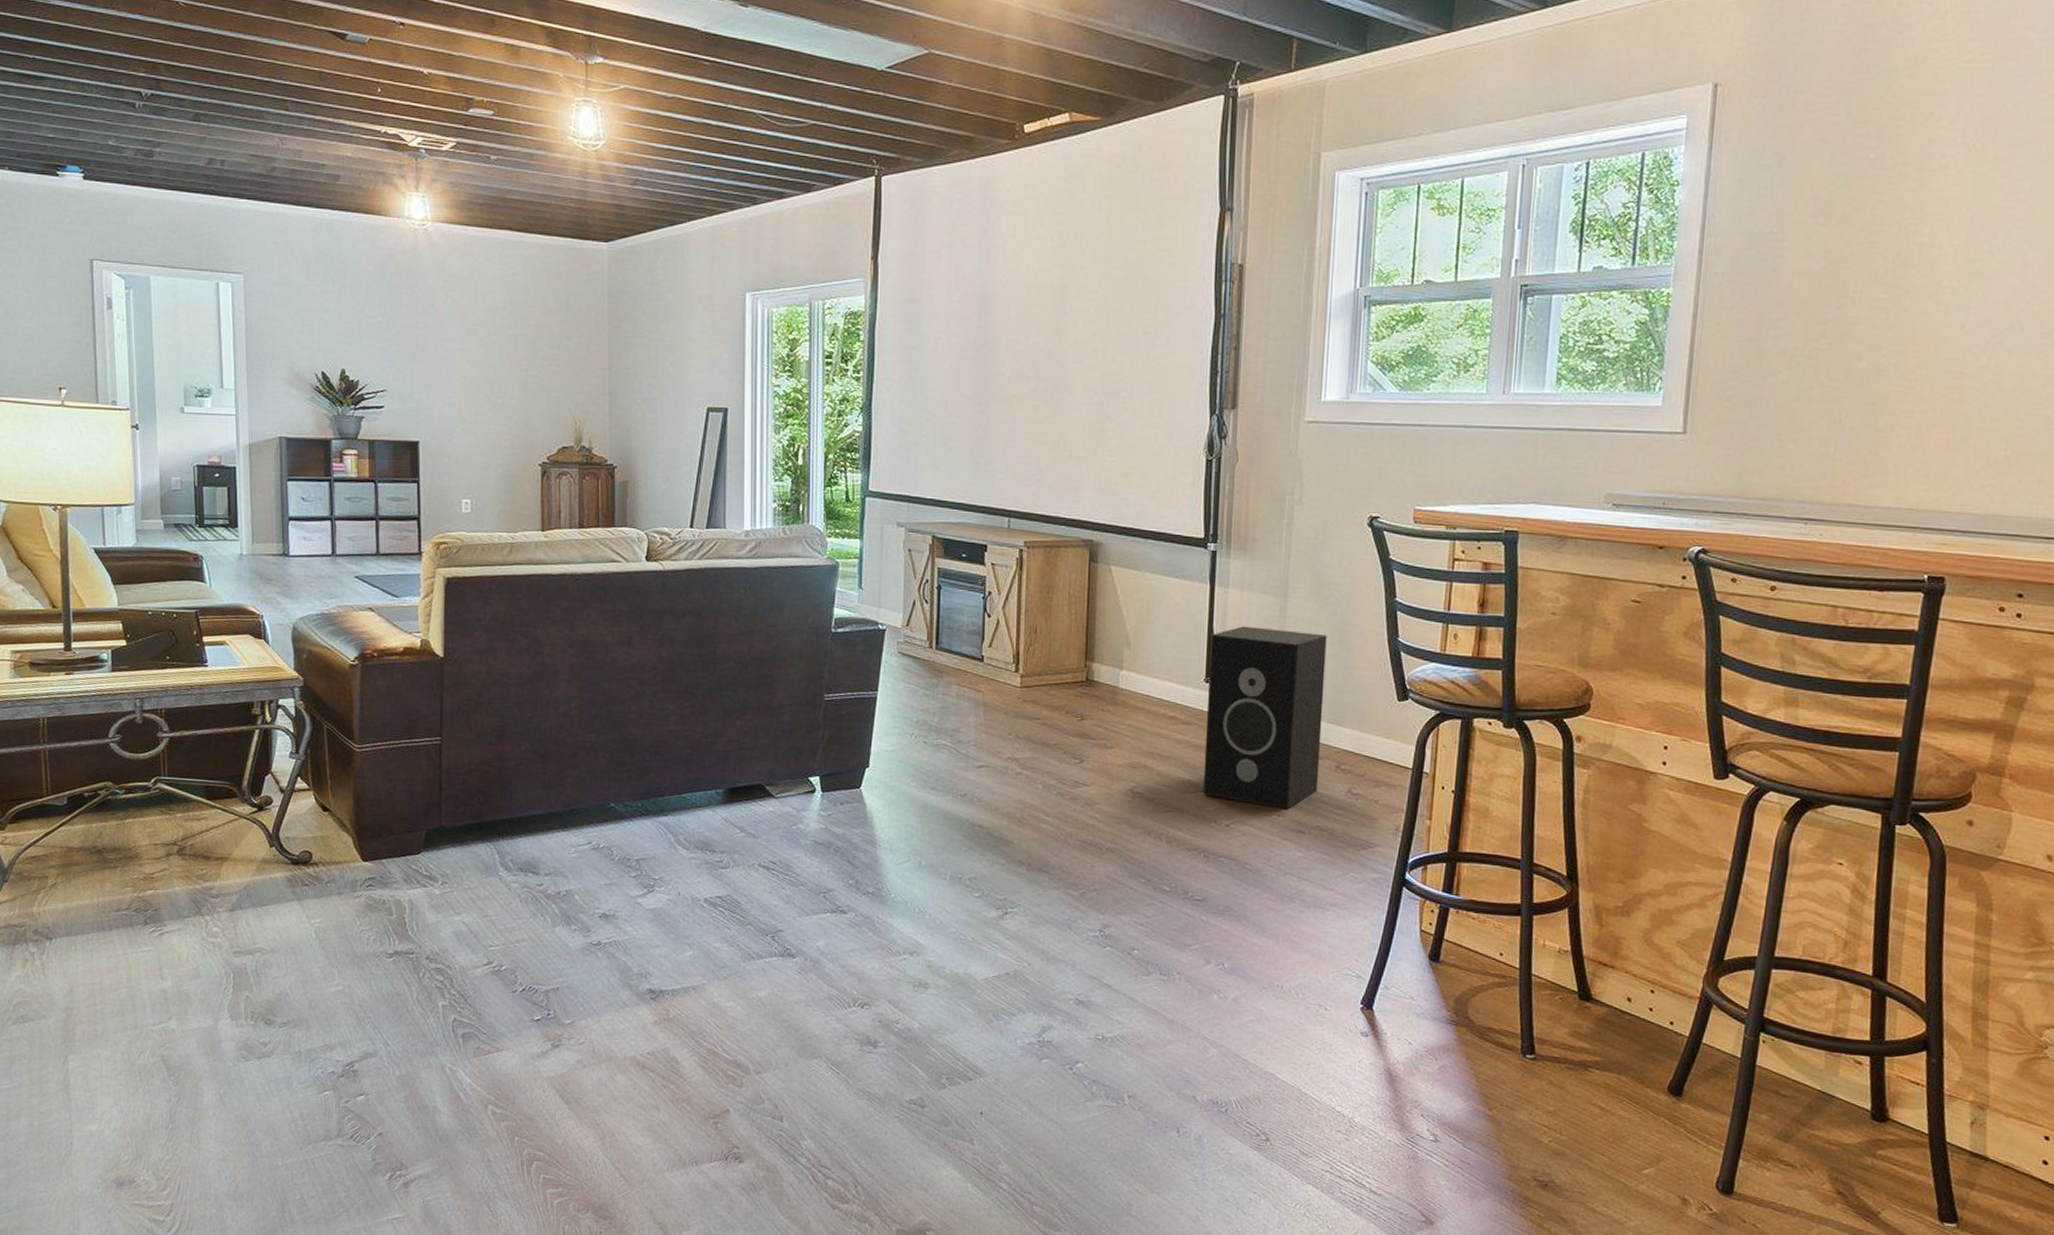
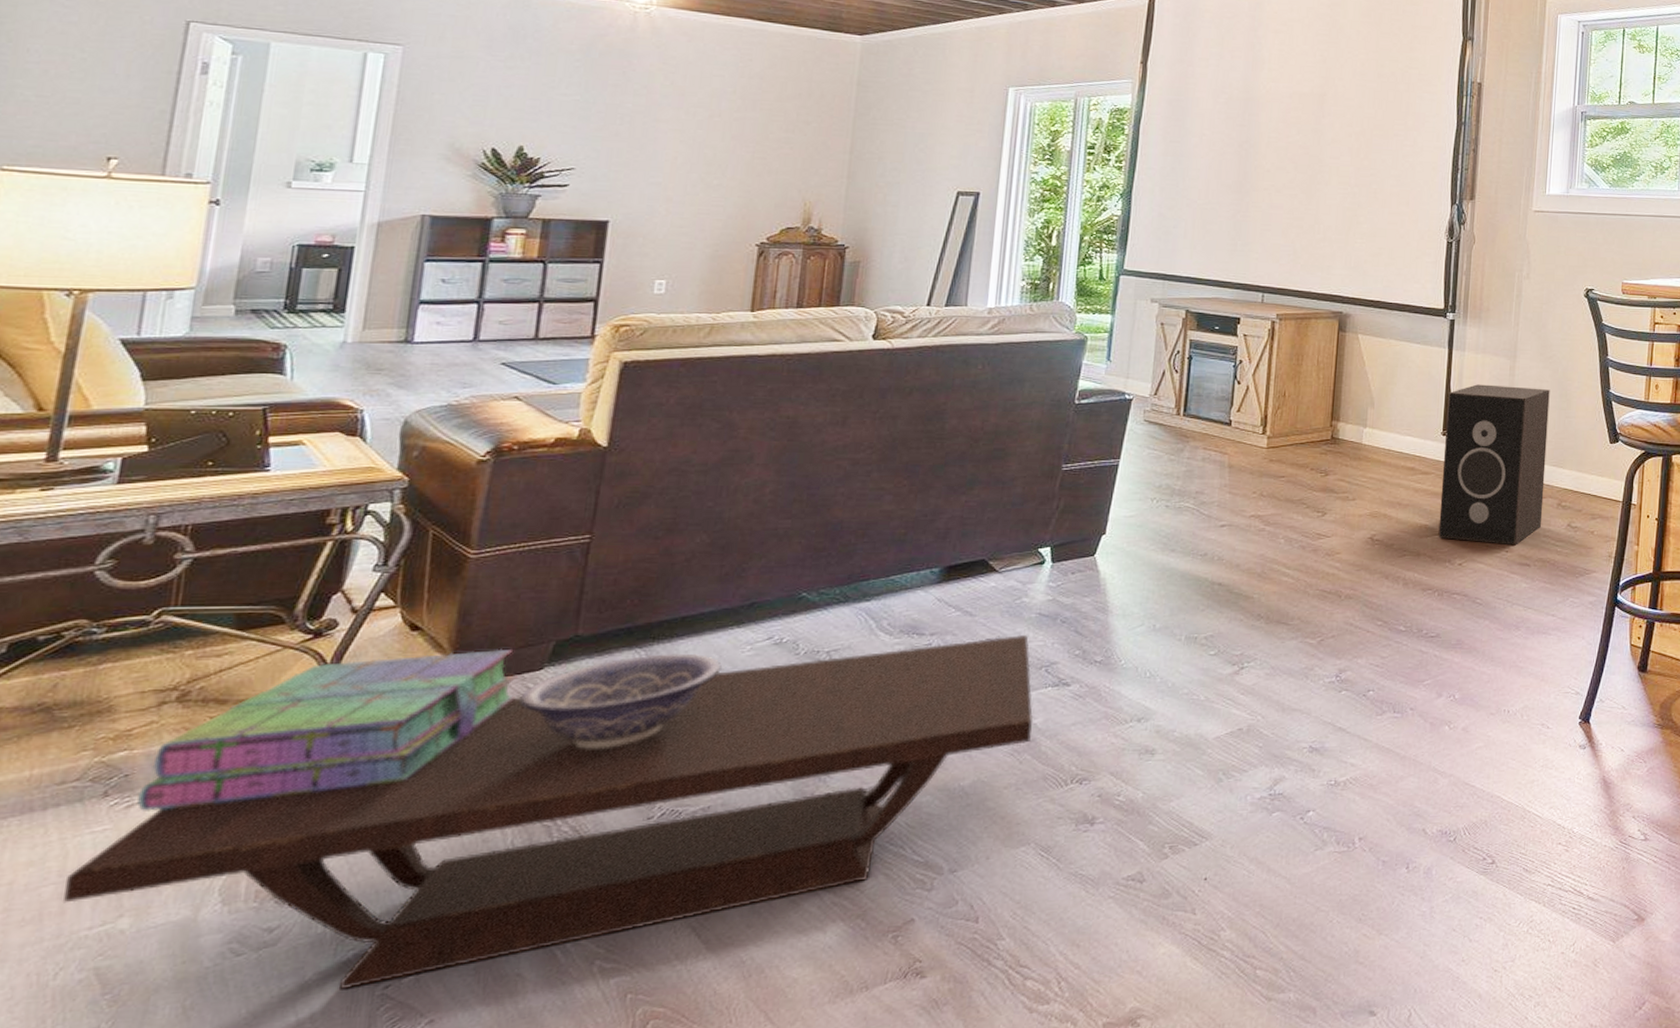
coffee table: none [133,859,816,1099] -> present [62,634,1034,990]
stack of books: none [165,832,403,940] -> present [137,648,518,813]
decorative bowl: none [407,849,554,928] -> present [519,653,722,749]

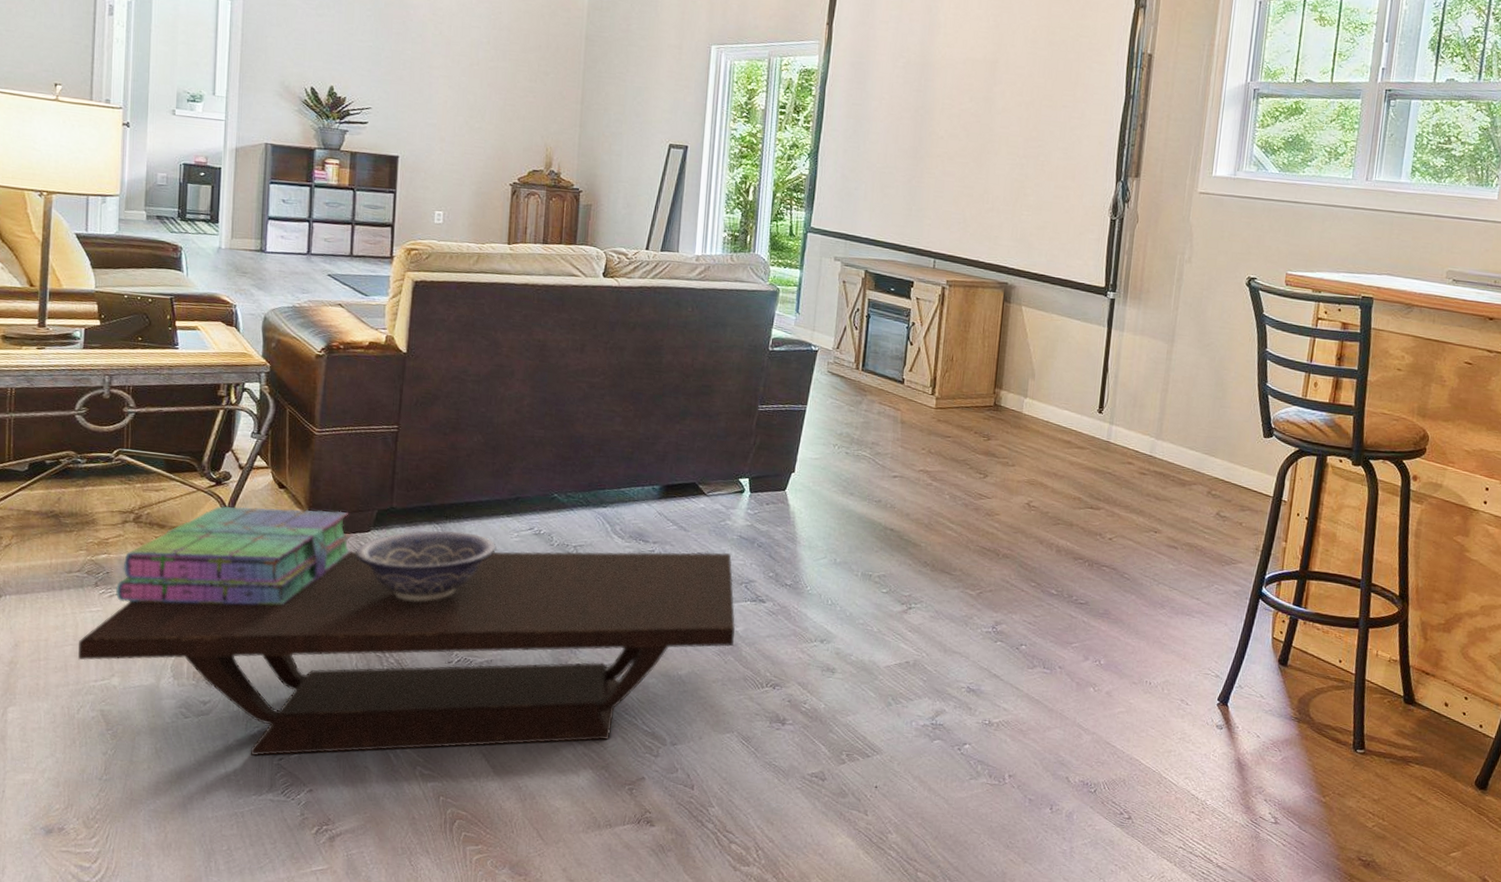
speaker: present [1438,384,1550,546] -> none [1090,365,1206,528]

